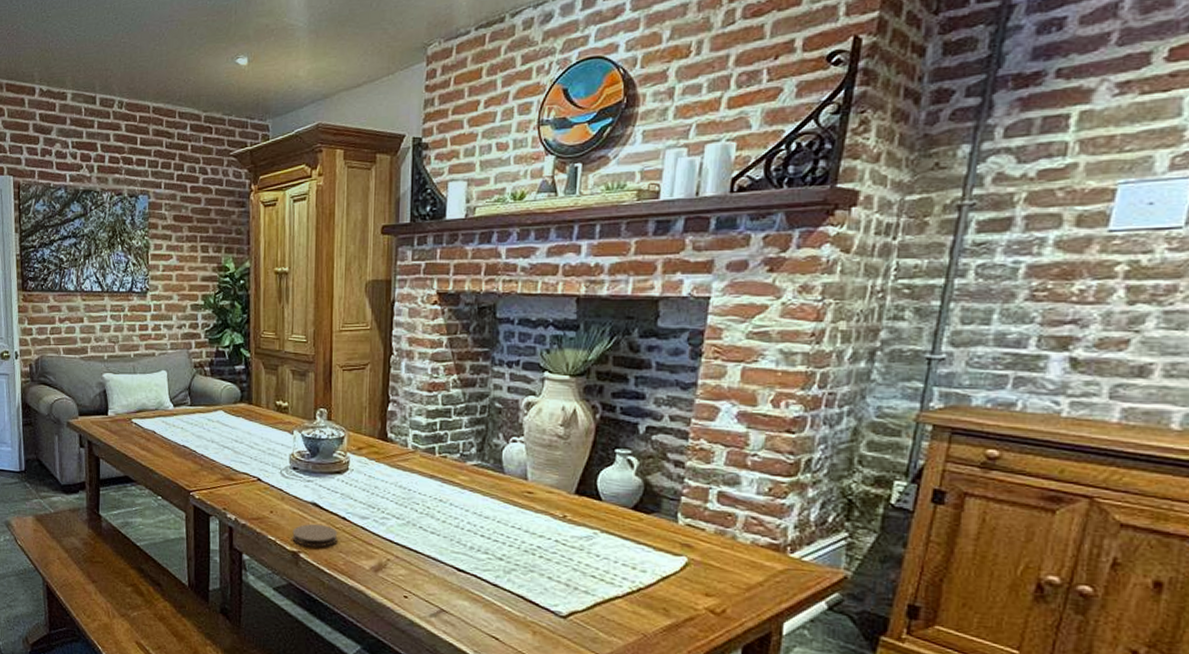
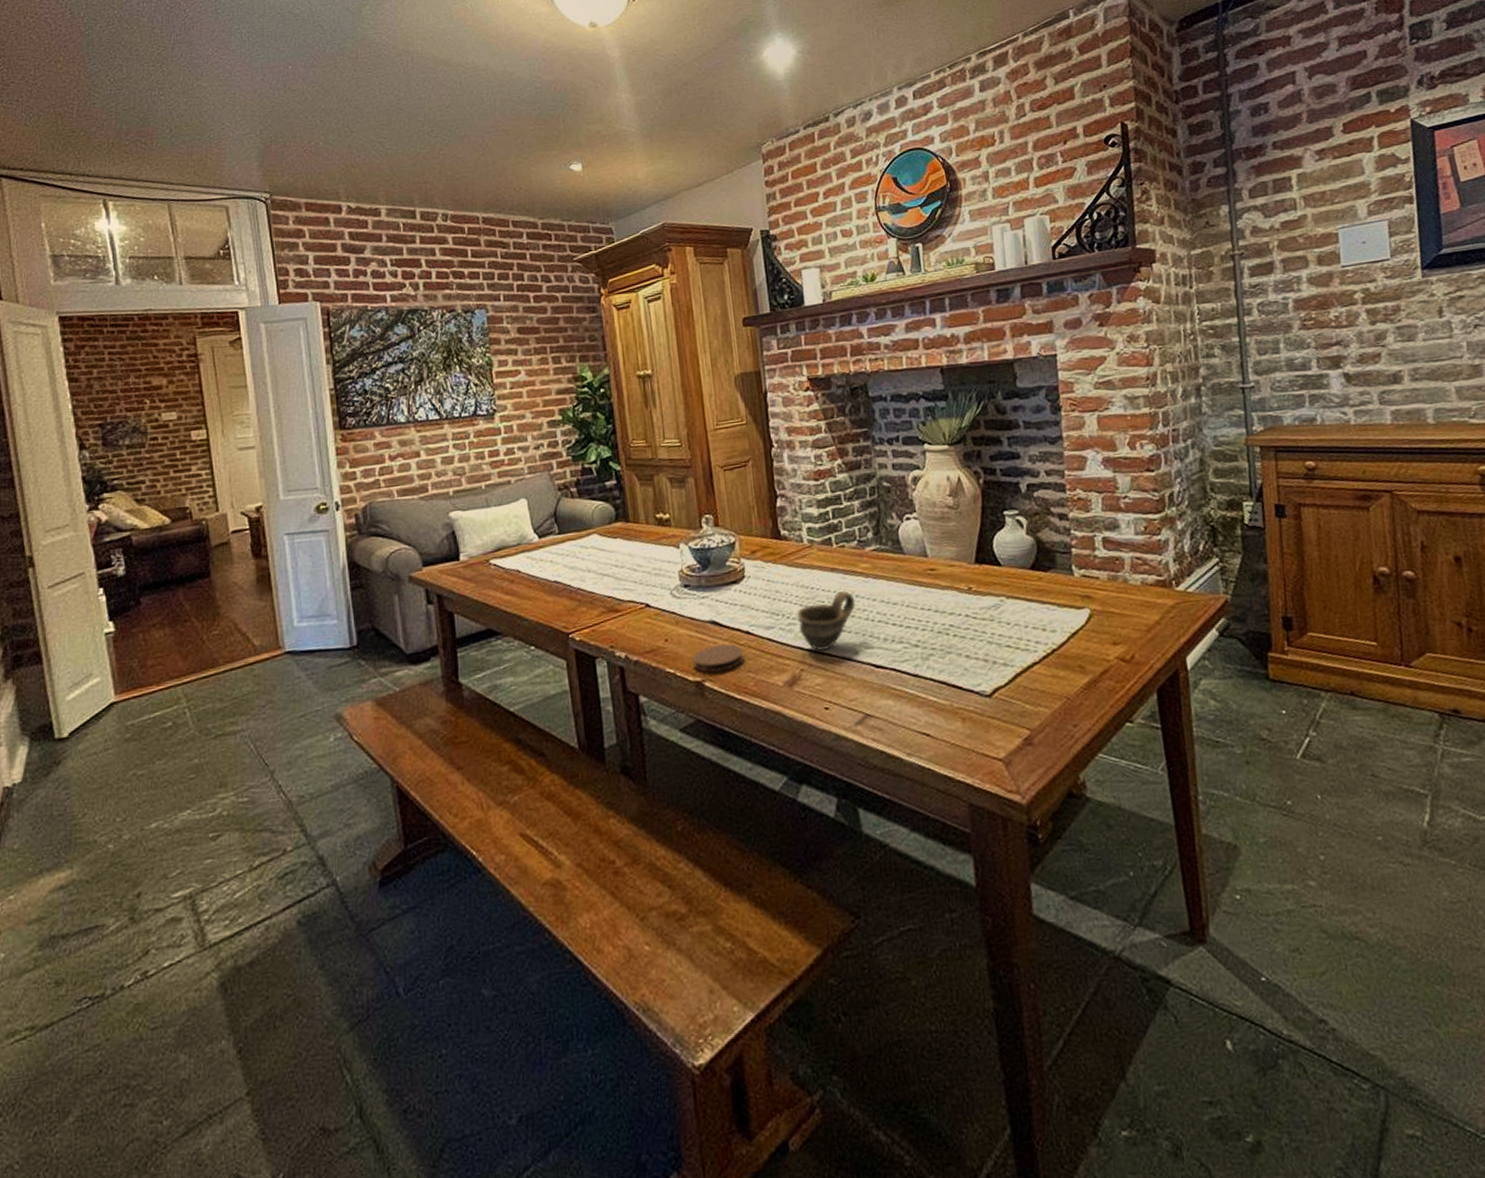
cup: none [391,498,449,547] -> present [797,591,856,651]

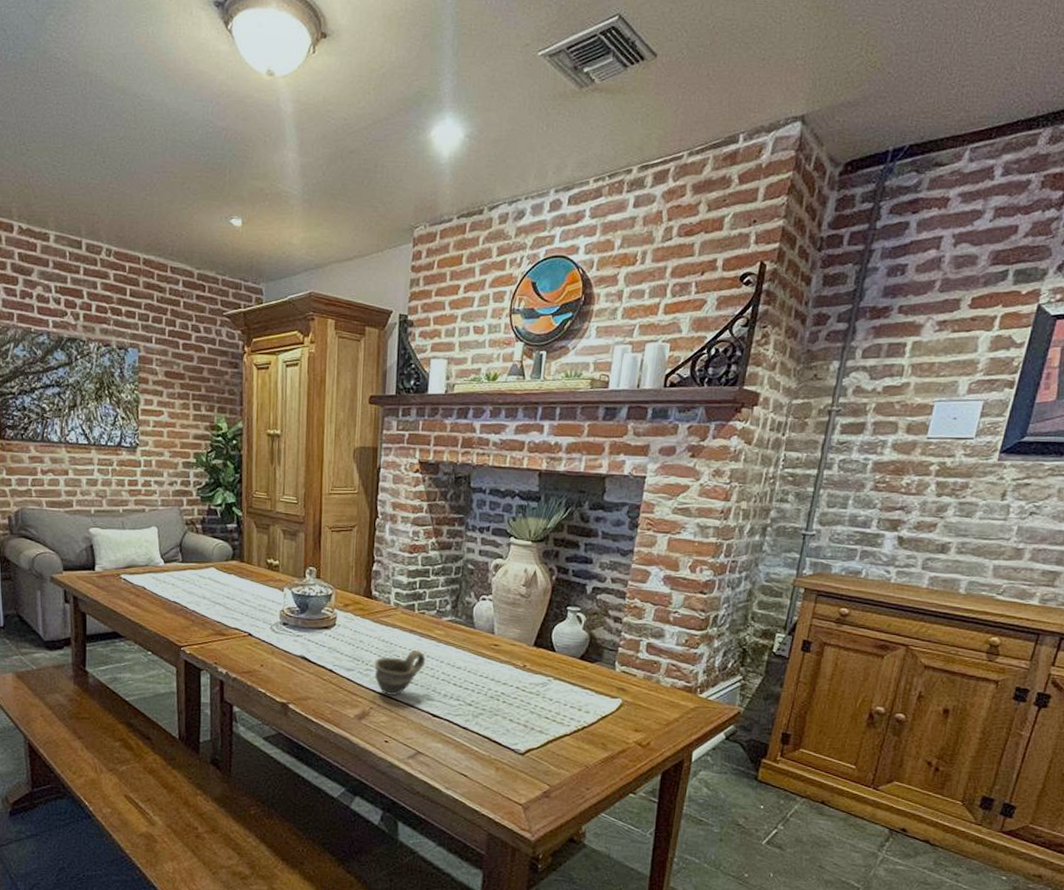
coaster: present [693,644,744,673] -> none [282,676,325,698]

